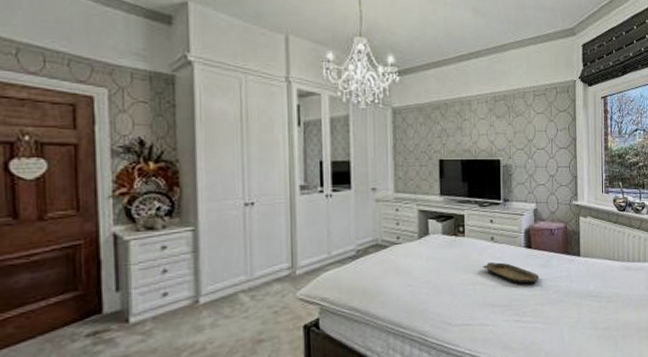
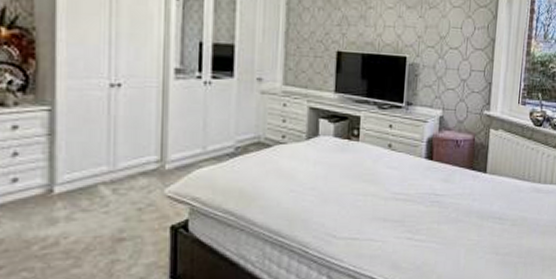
serving tray: present [482,262,539,284] -> none [376,171,438,199]

